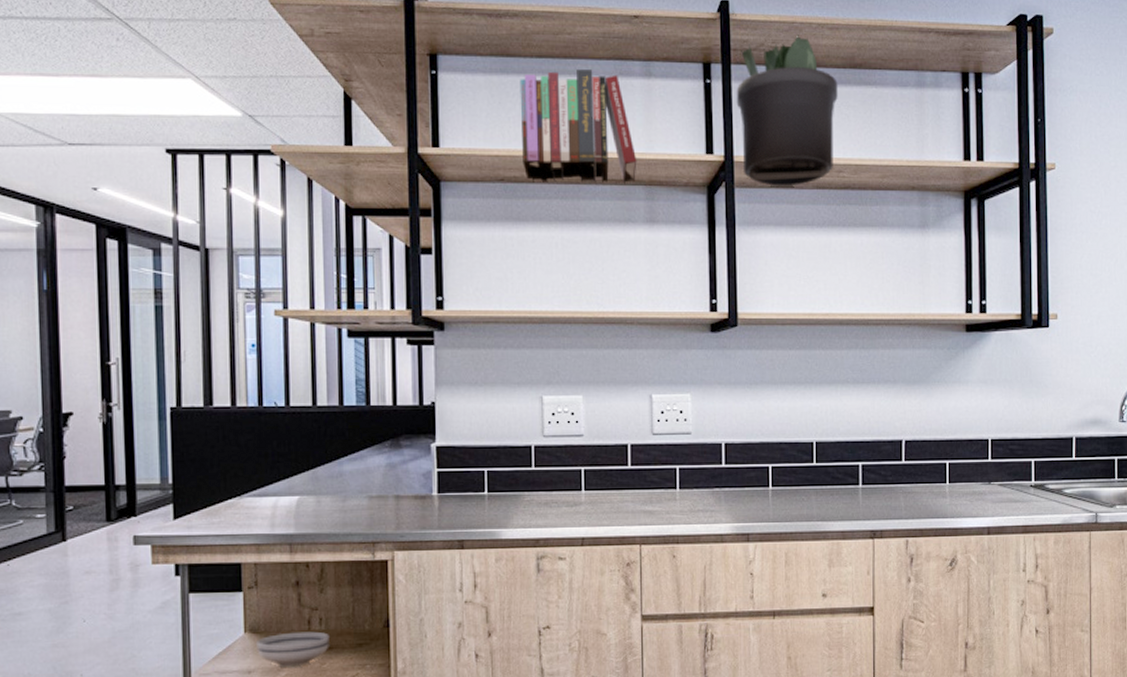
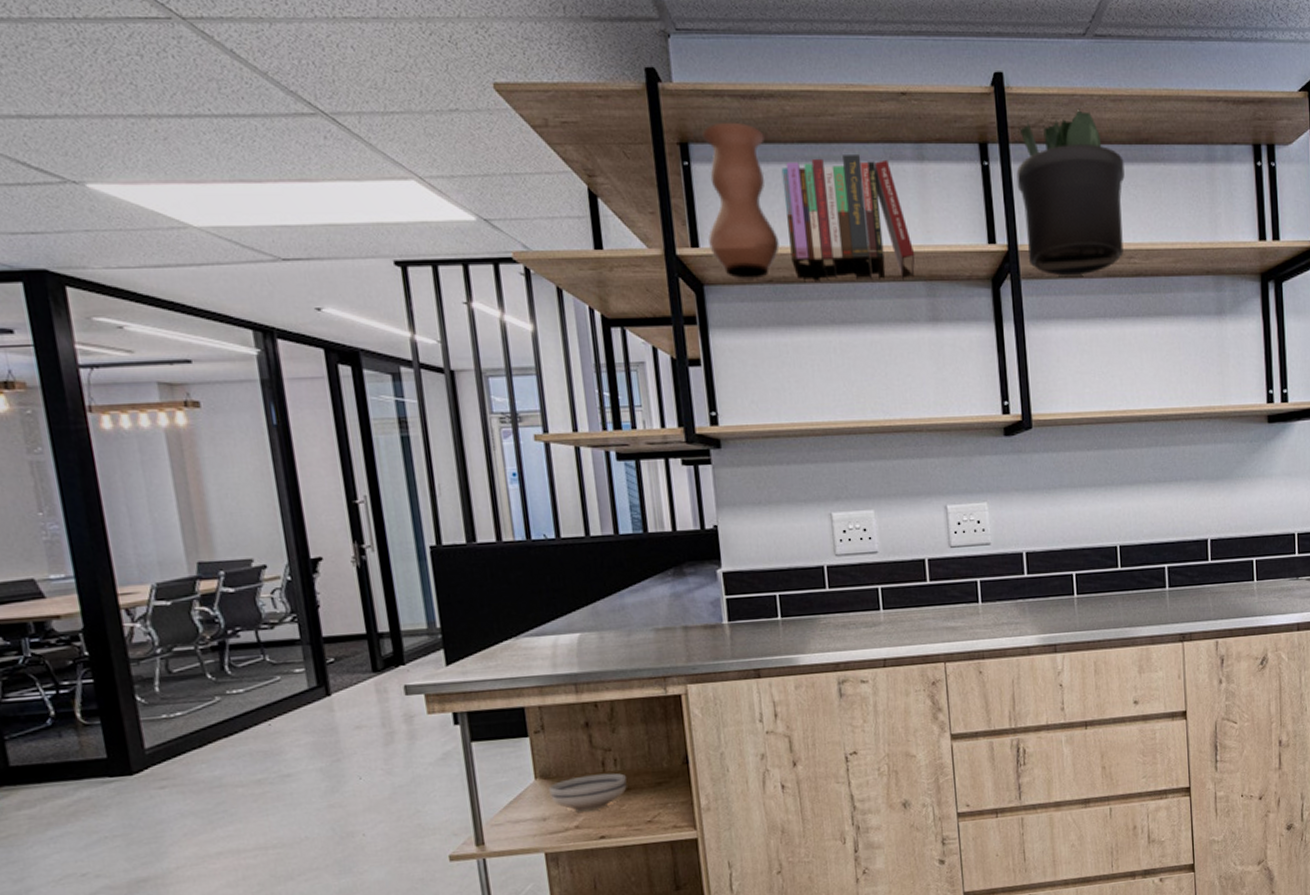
vase: none [449,37,513,178] -> present [702,122,780,279]

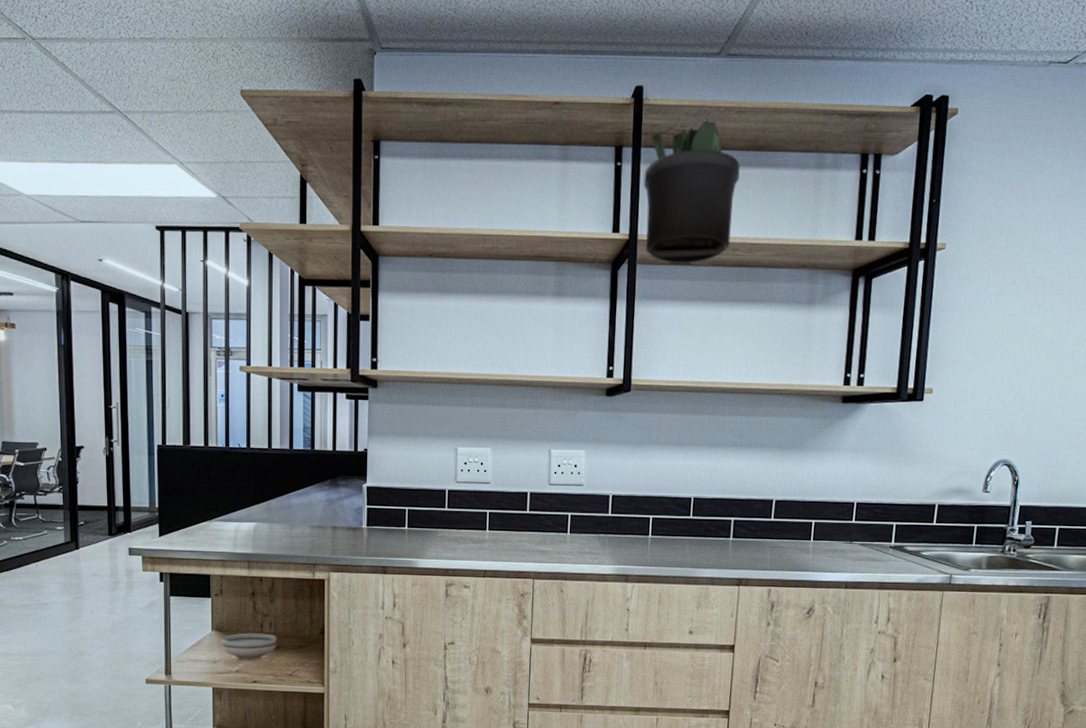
vase: present [702,122,780,279] -> none [387,124,441,253]
books: present [781,155,916,281] -> none [449,153,550,259]

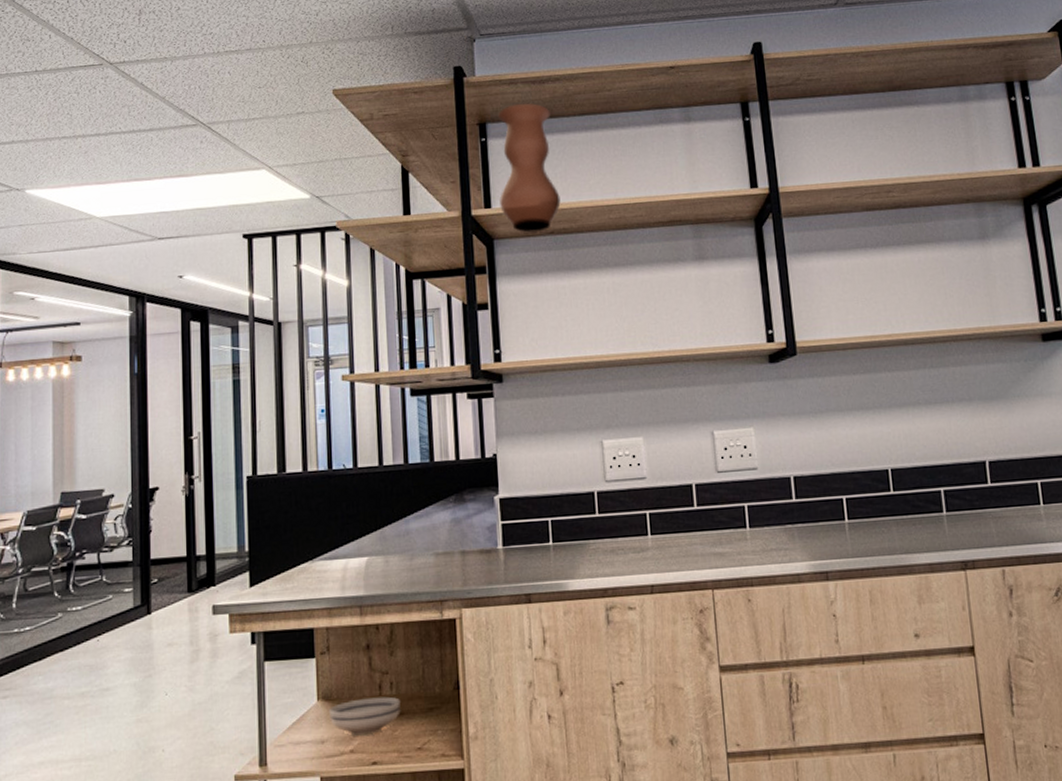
vase: none [387,124,441,253] -> present [498,103,561,233]
planter: present [643,96,740,264] -> none [766,45,882,213]

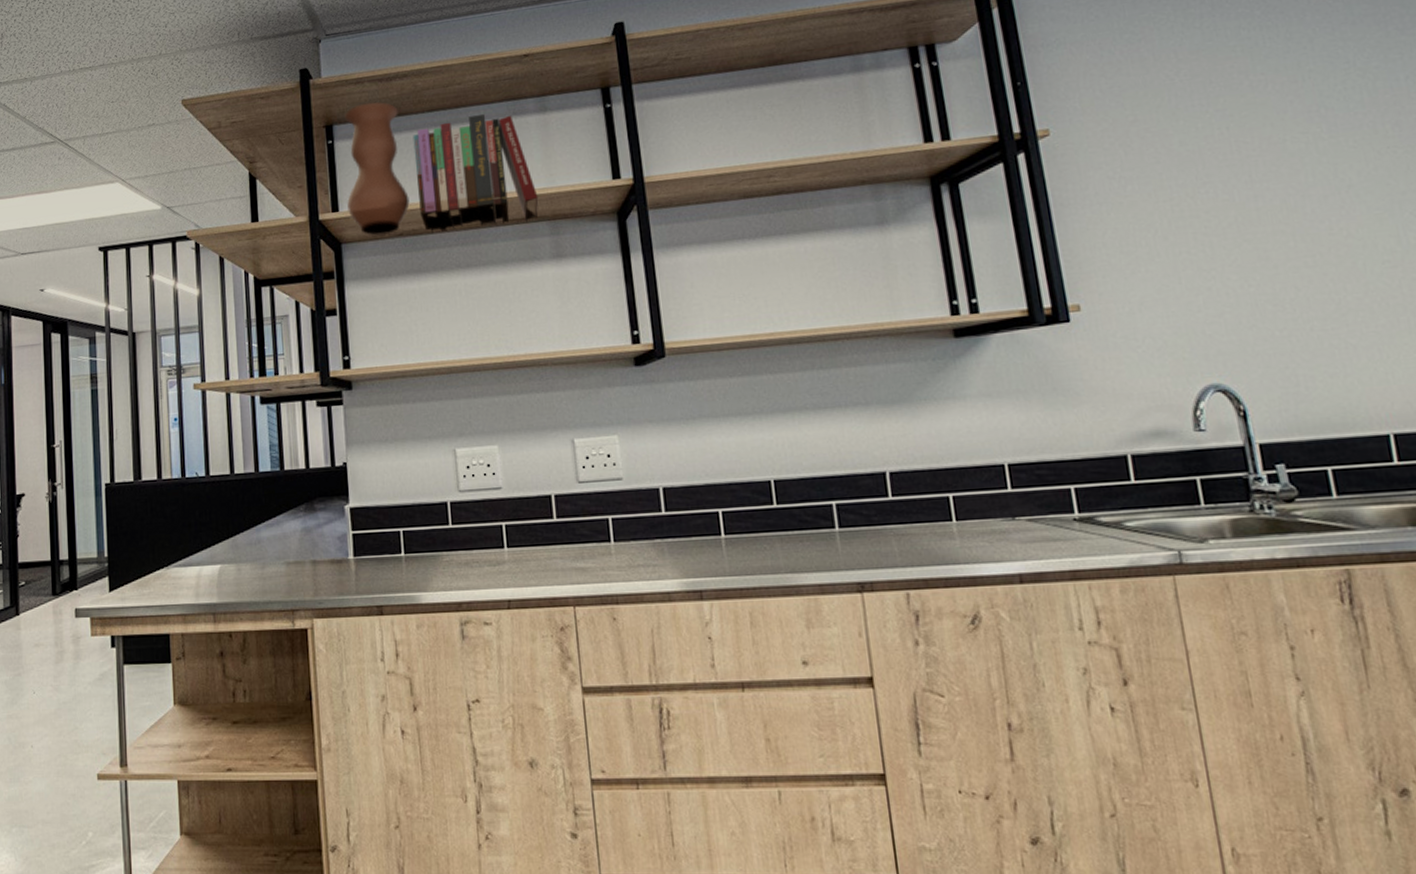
bowl: present [329,696,402,736] -> none [185,704,255,742]
books: none [564,121,683,231] -> present [412,114,539,232]

